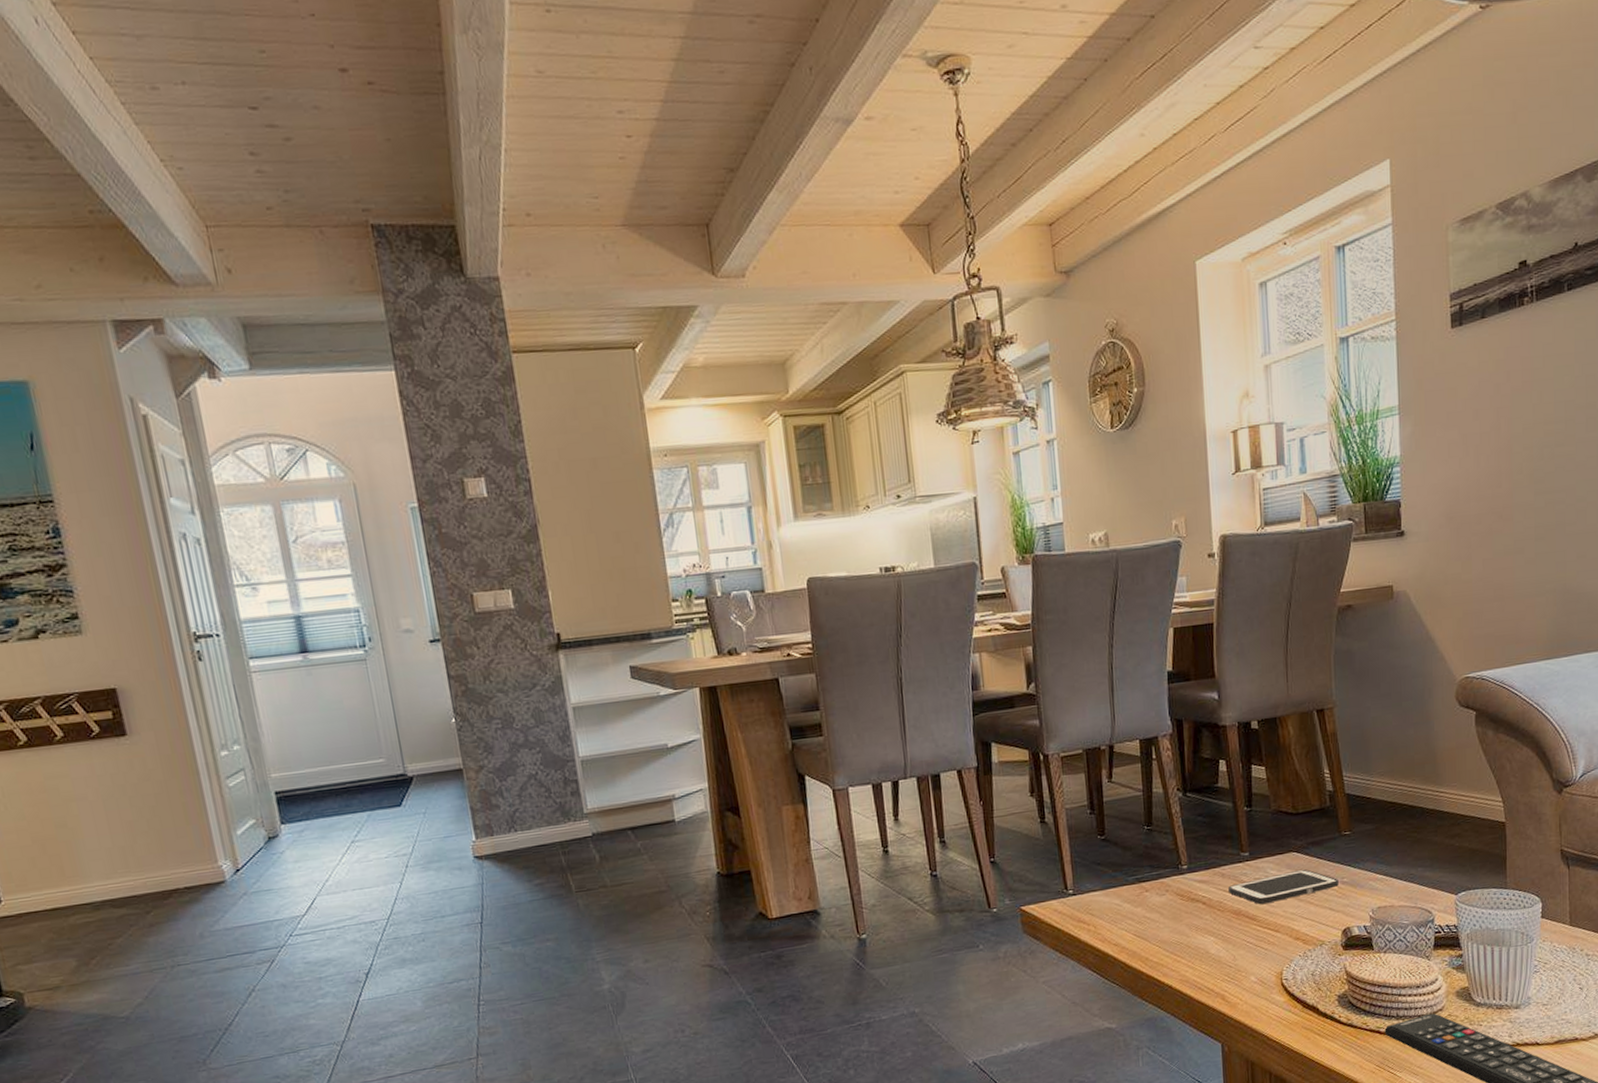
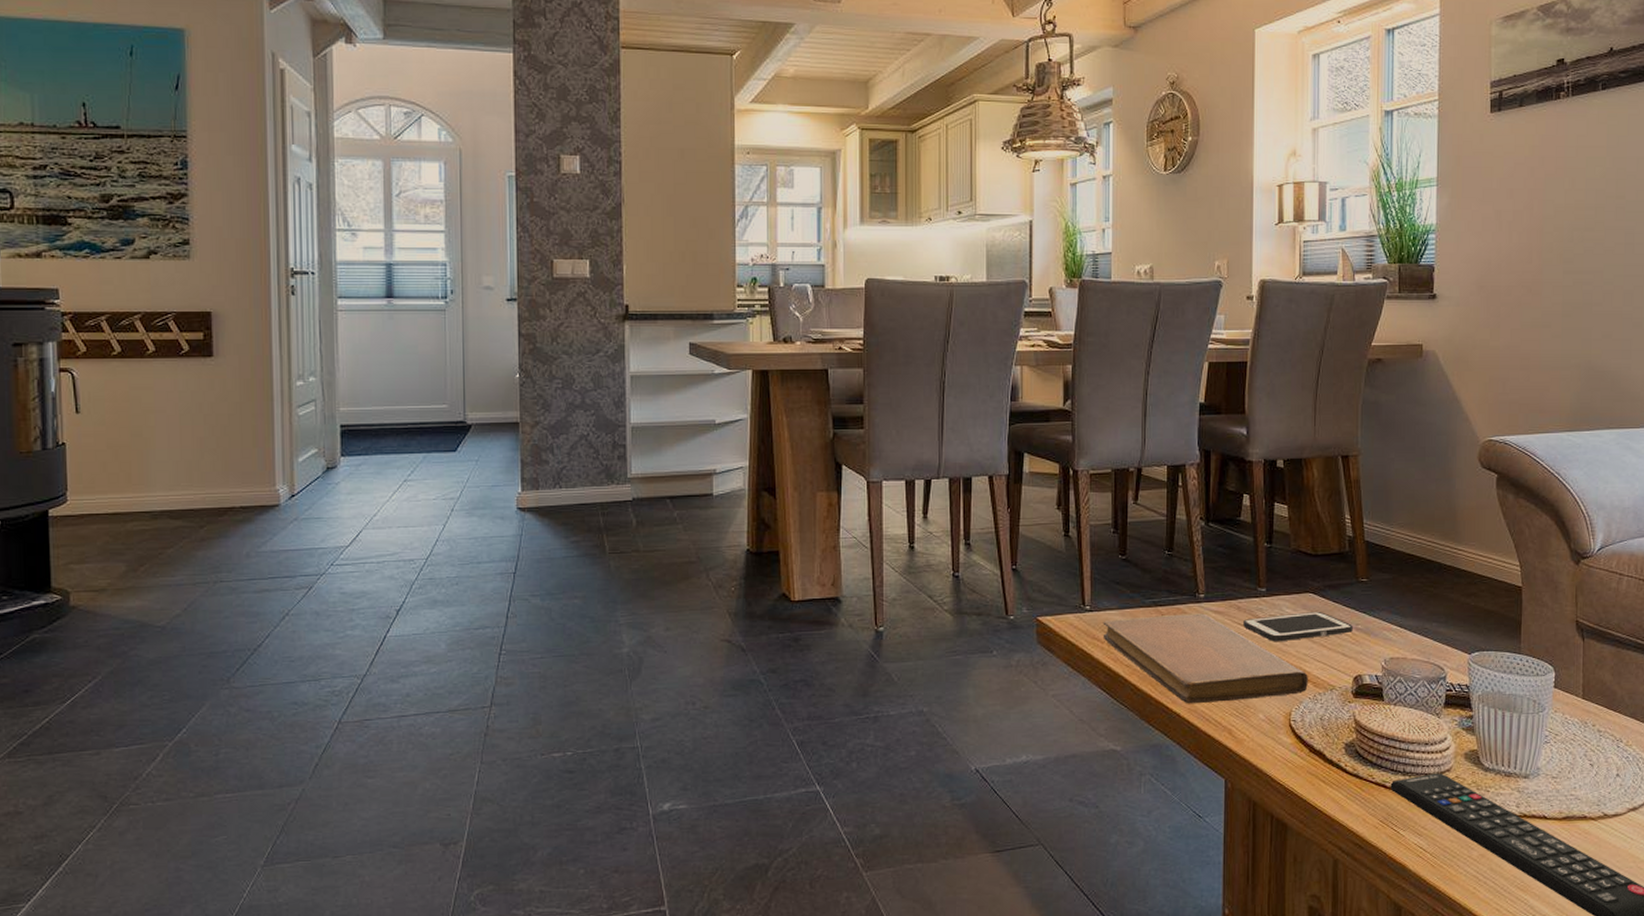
notebook: none [1087,884,1297,976] -> present [1103,613,1308,704]

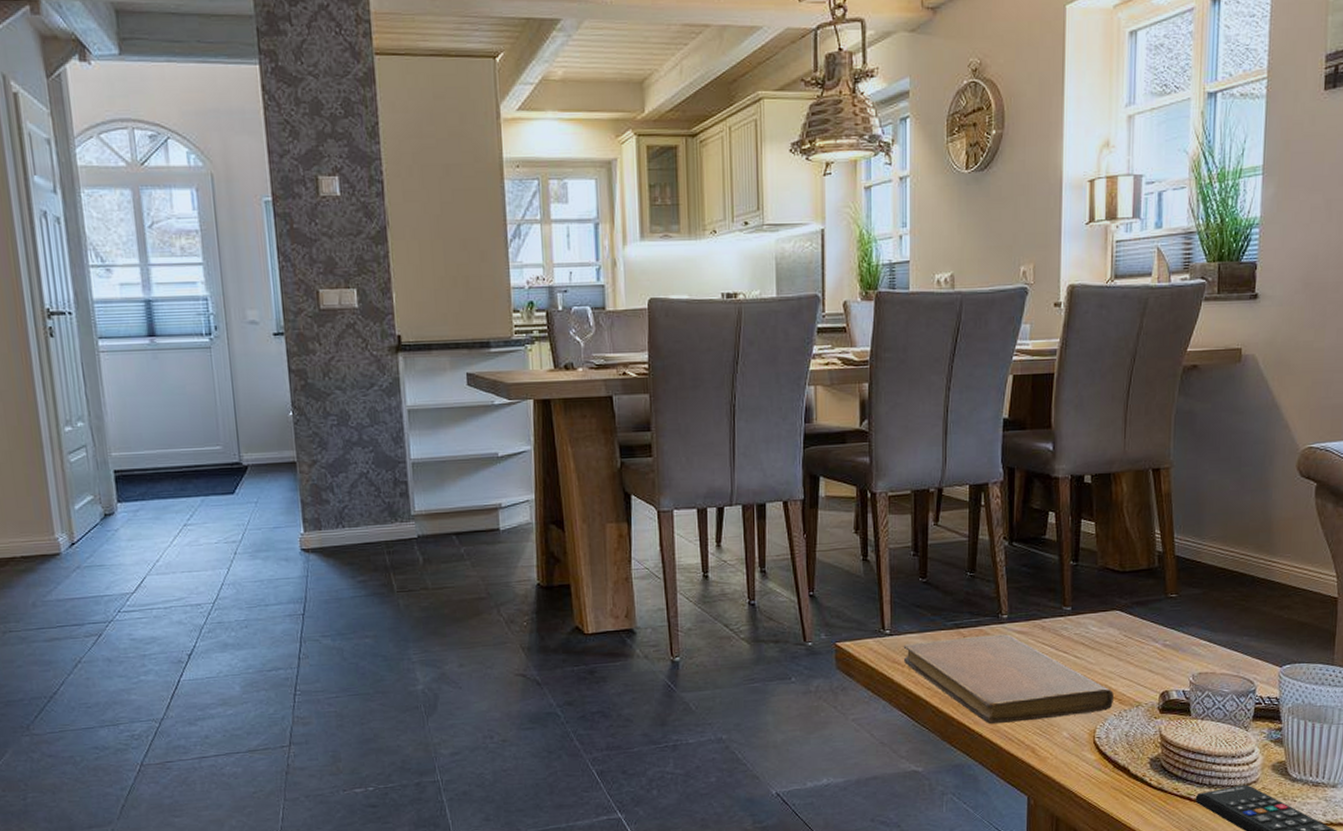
cell phone: present [1243,611,1353,642] -> none [1048,628,1161,661]

